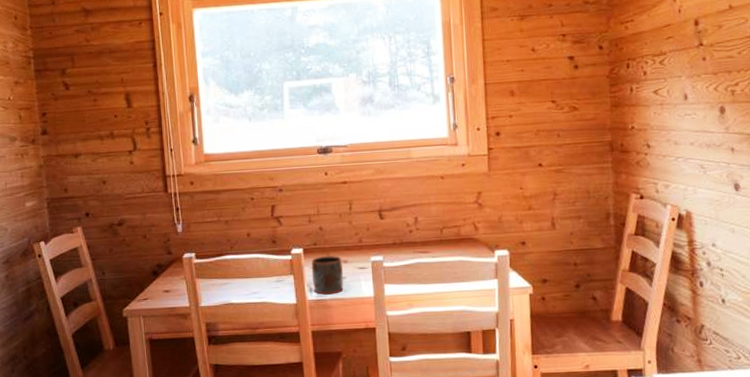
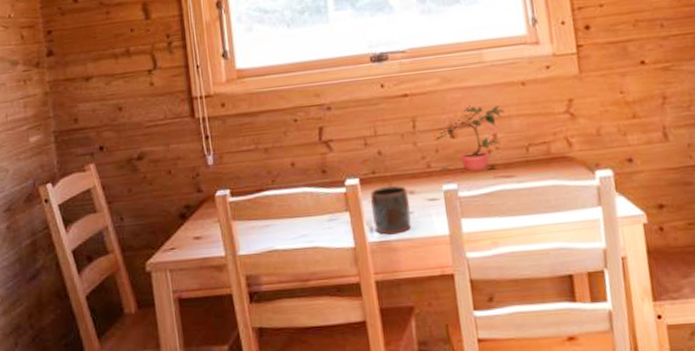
potted plant: none [366,192,426,247] -> present [434,104,505,172]

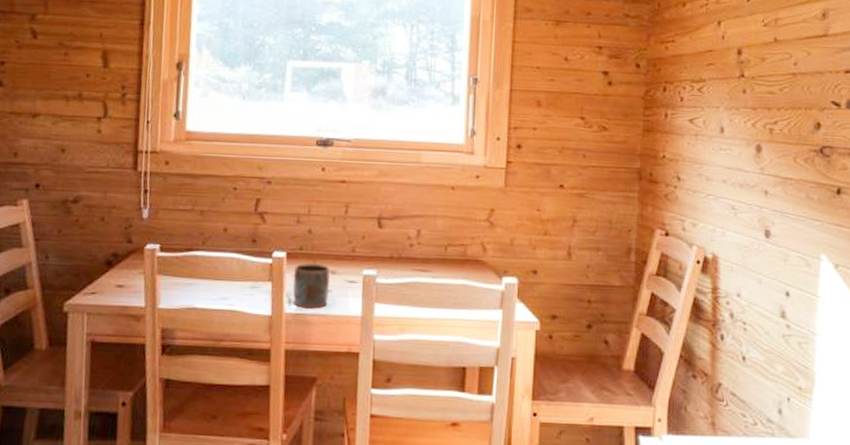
potted plant: present [434,104,505,172] -> none [363,199,432,263]

